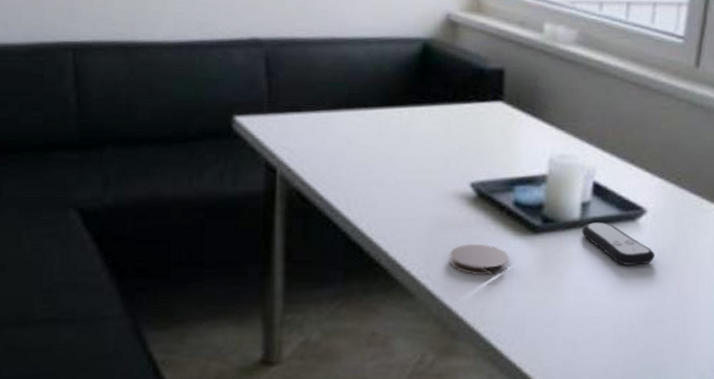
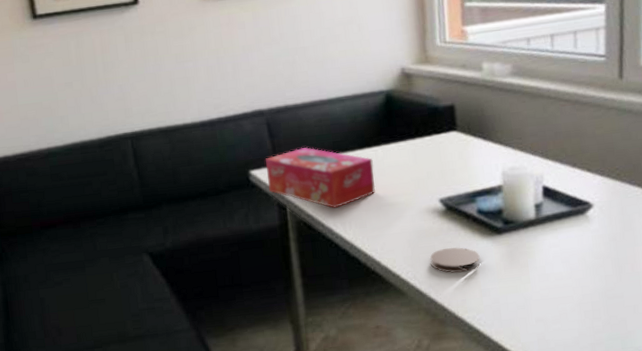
tissue box: none [255,96,395,178] -> present [265,147,376,208]
remote control: present [582,222,655,265] -> none [538,218,607,252]

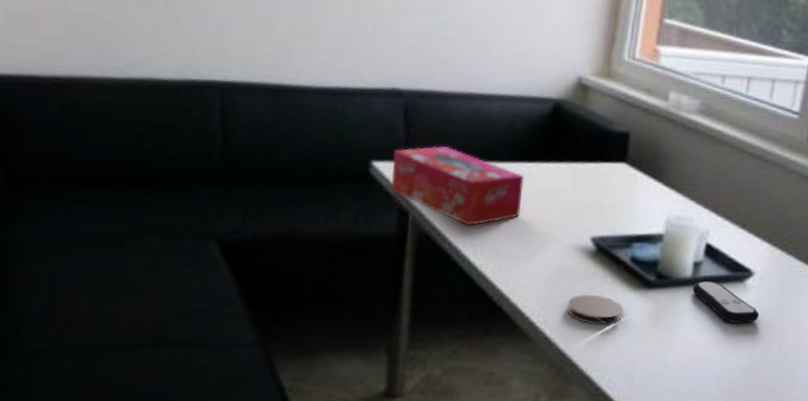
remote control: none [538,218,607,252] -> present [692,281,760,323]

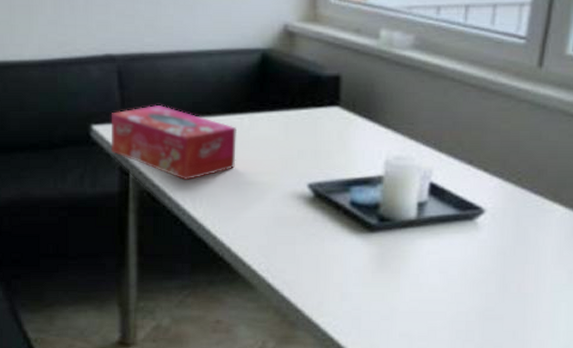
coaster: present [566,294,624,325] -> none [287,240,347,271]
remote control: present [692,281,760,323] -> none [418,222,494,263]

